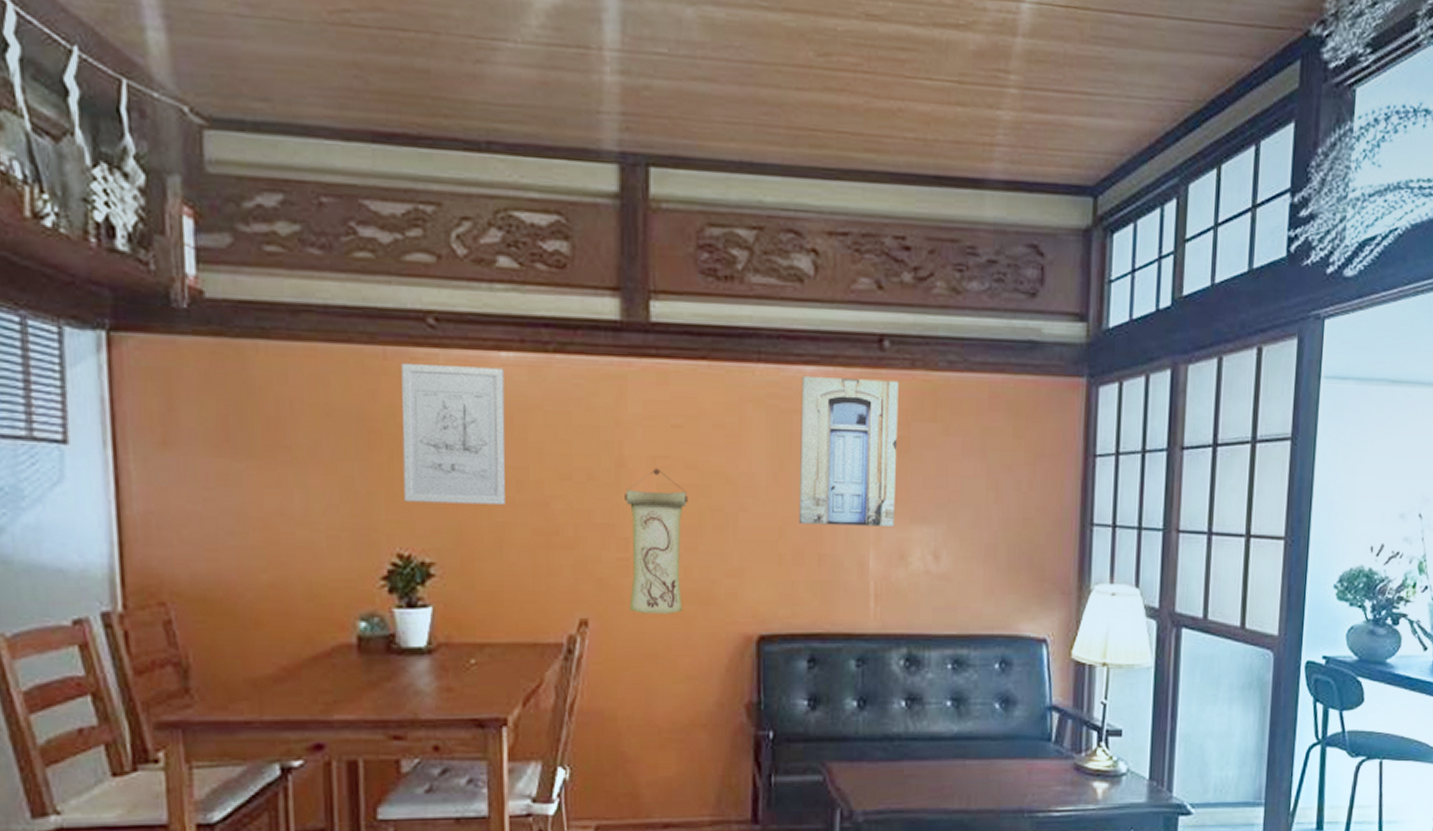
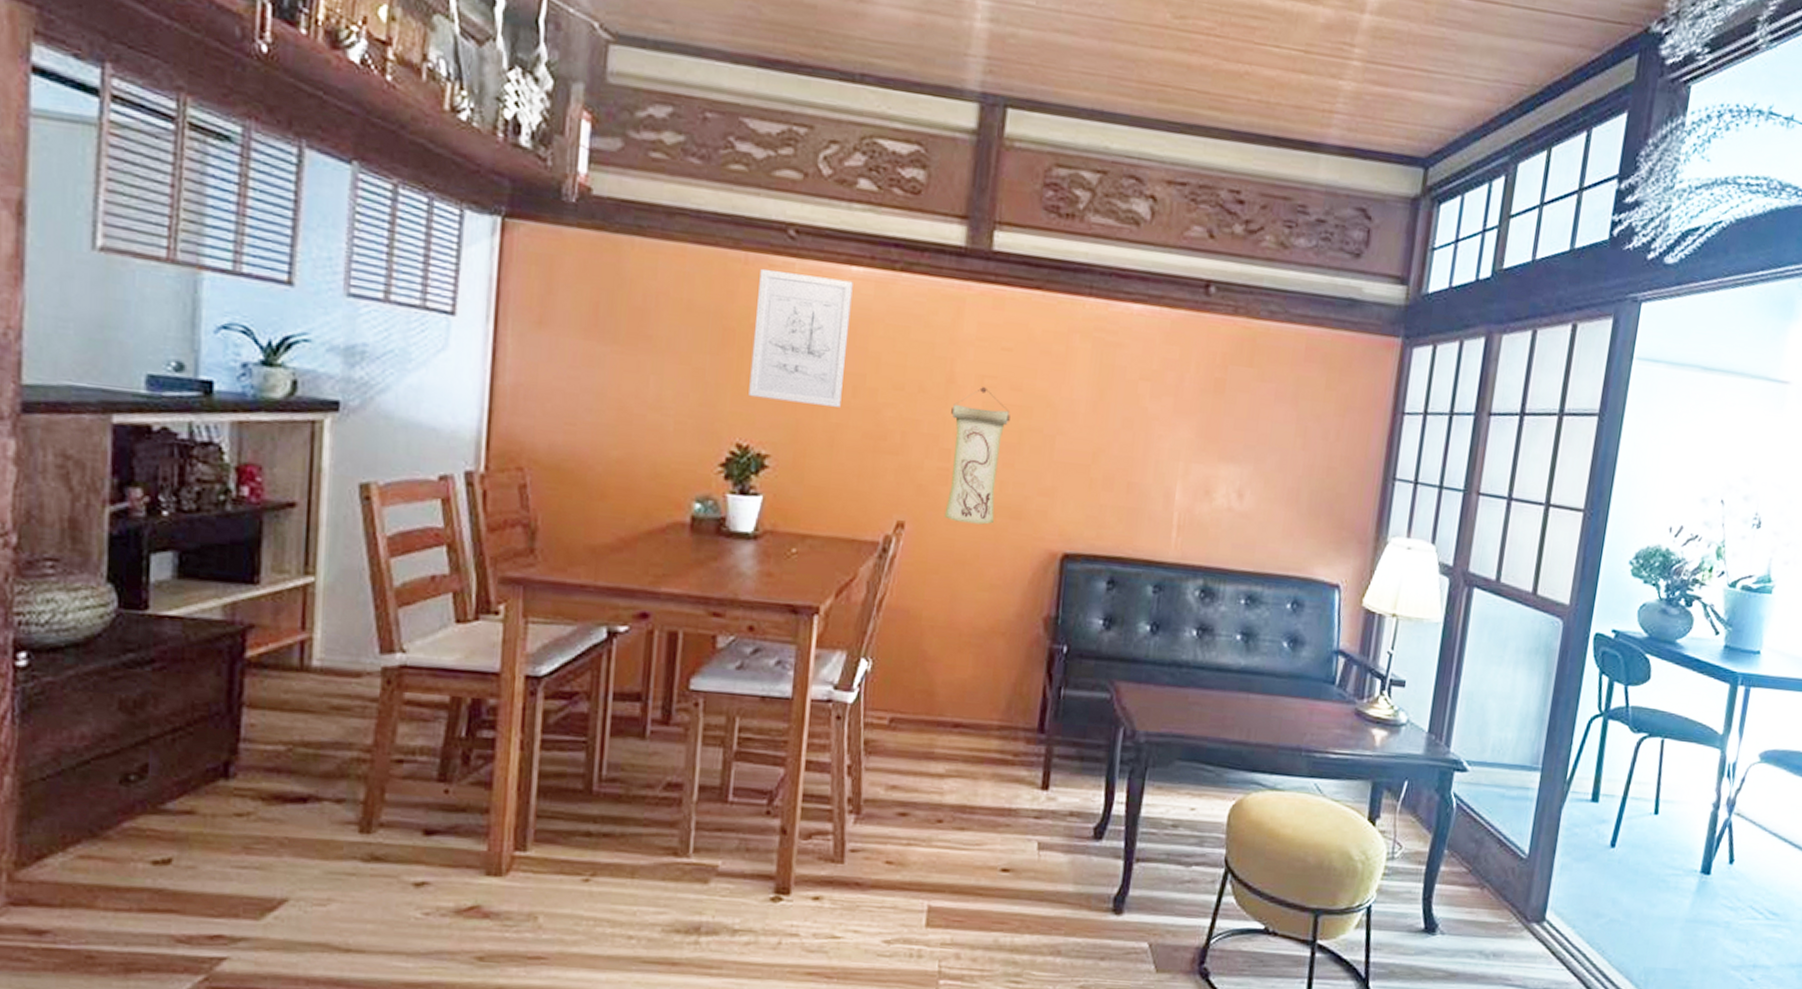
wall art: present [798,377,899,526] -> none [1112,313,1220,462]

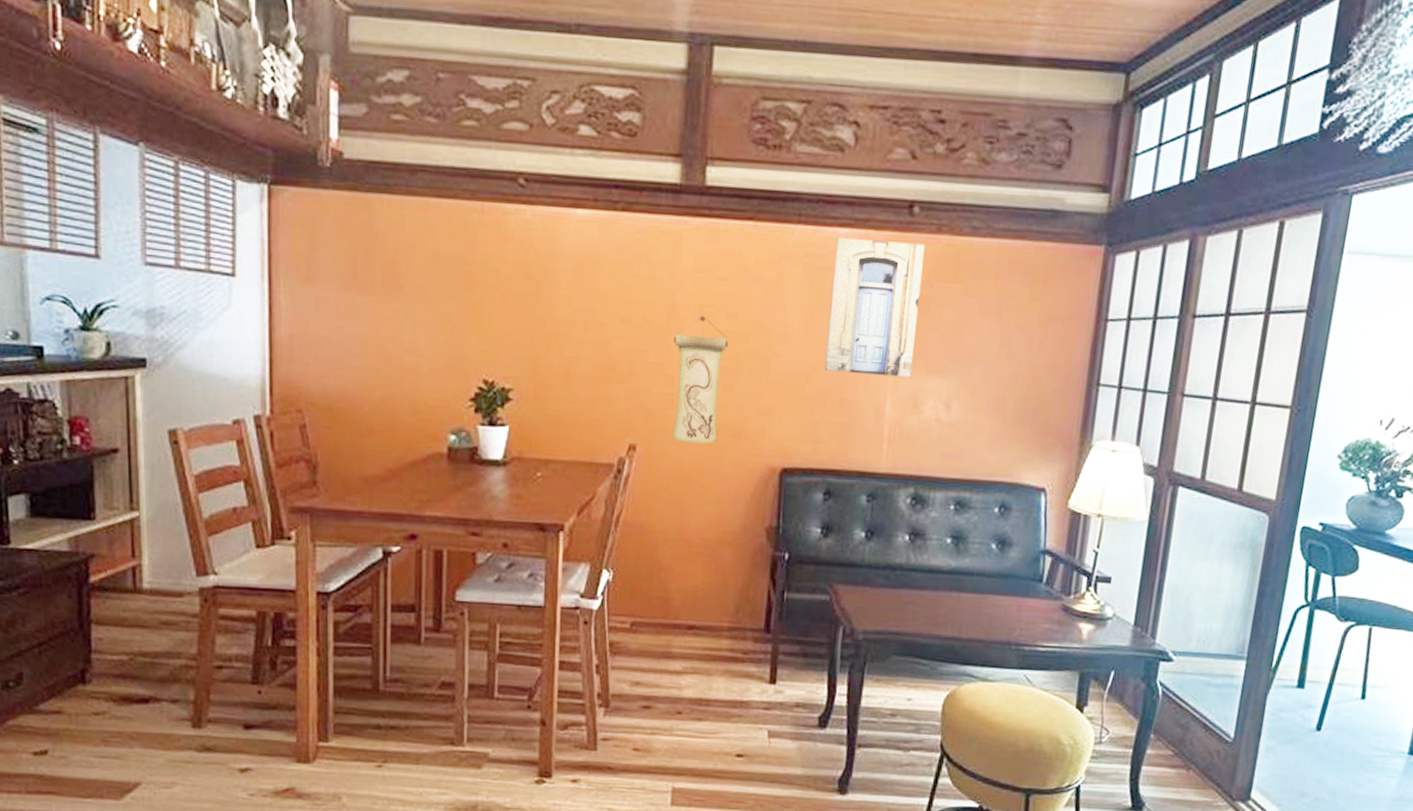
wall art: present [749,268,853,407] -> none [491,216,579,342]
wall art: none [1112,313,1220,462] -> present [824,238,925,377]

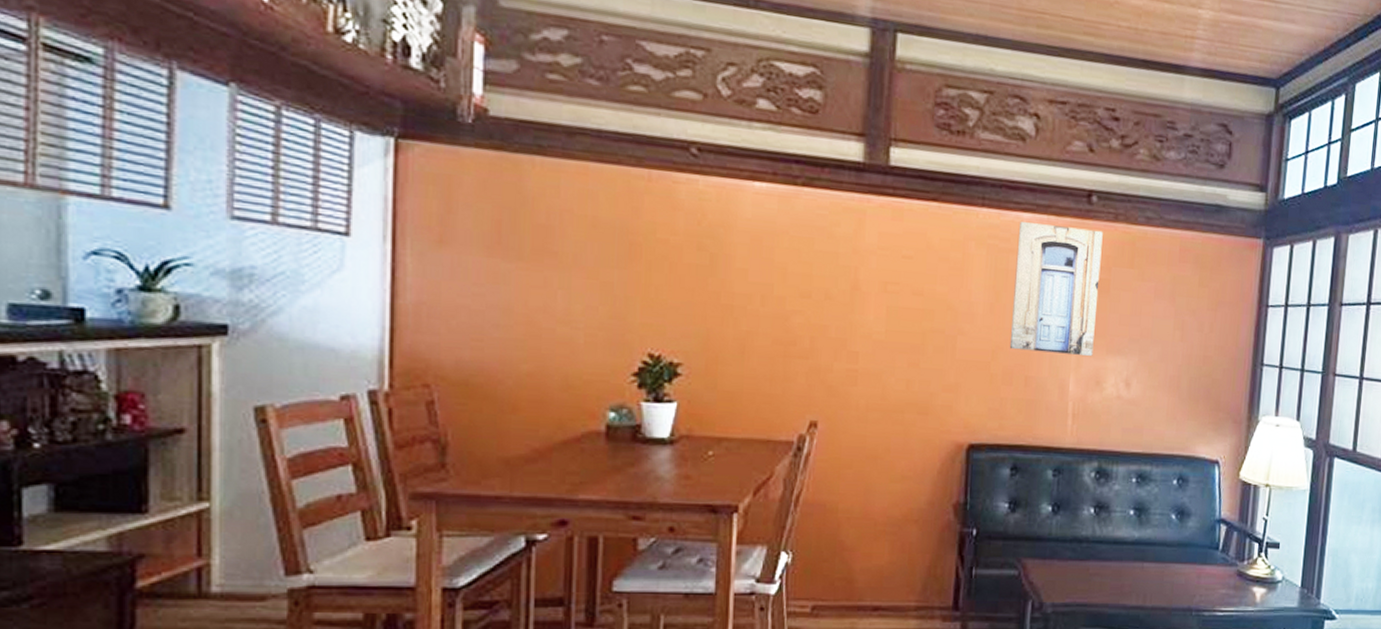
wall scroll: present [671,316,728,444] -> none [855,293,913,421]

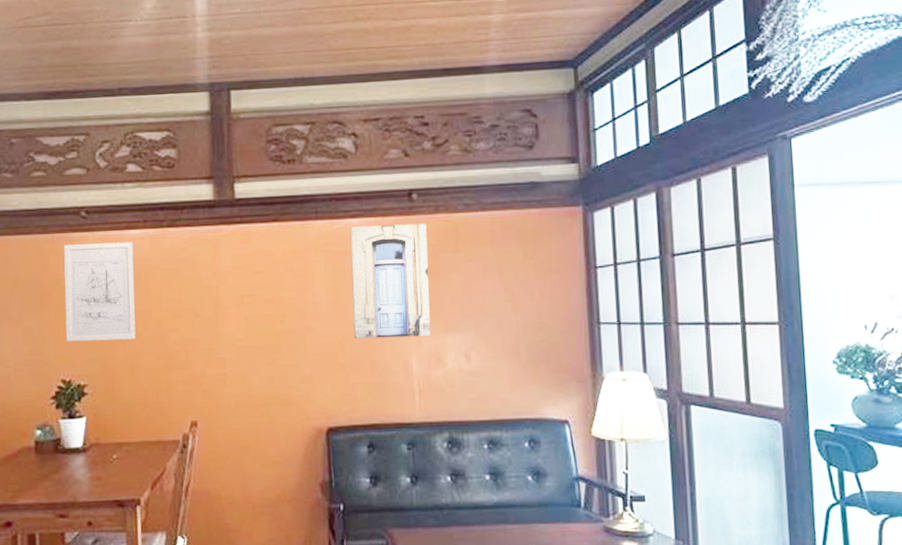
wall art: none [658,185,757,316] -> present [64,241,136,342]

